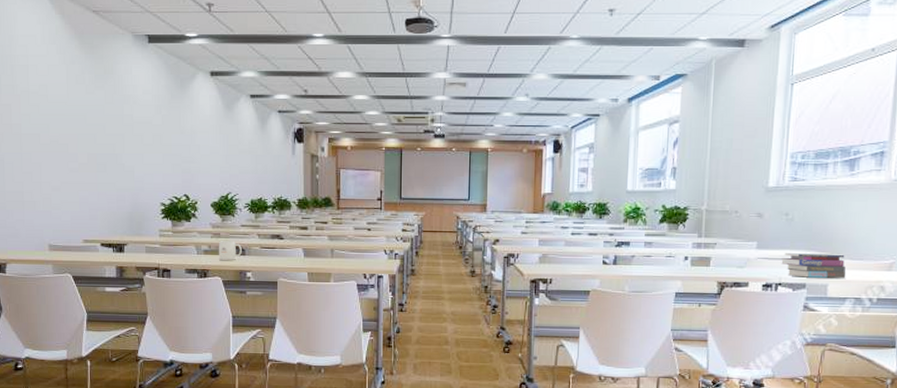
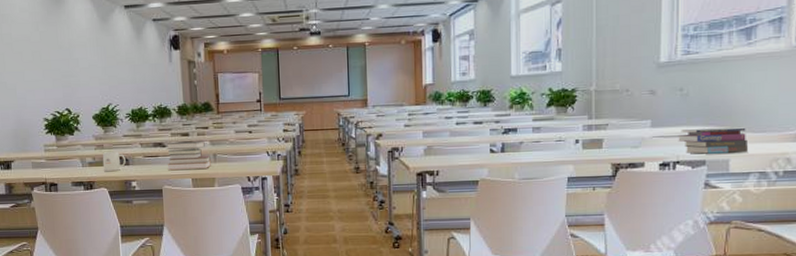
books: none [283,235,328,264] -> present [167,140,211,171]

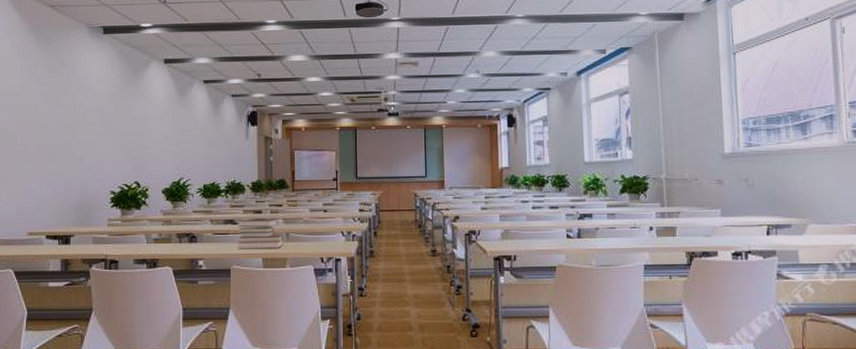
mug: present [102,151,126,171] -> none [169,228,193,248]
books: present [678,127,749,154] -> none [747,219,816,244]

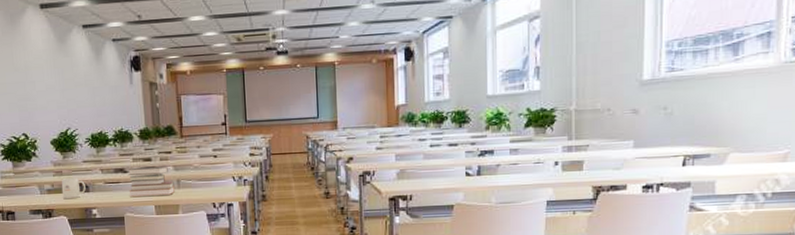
mug: none [169,228,193,248] -> present [61,178,86,198]

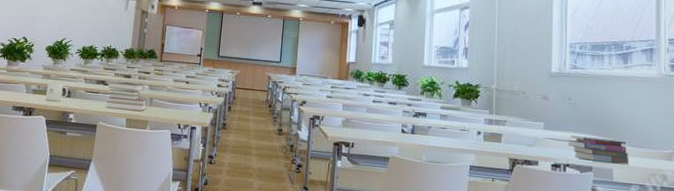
books: none [662,147,736,176] -> present [567,135,629,165]

